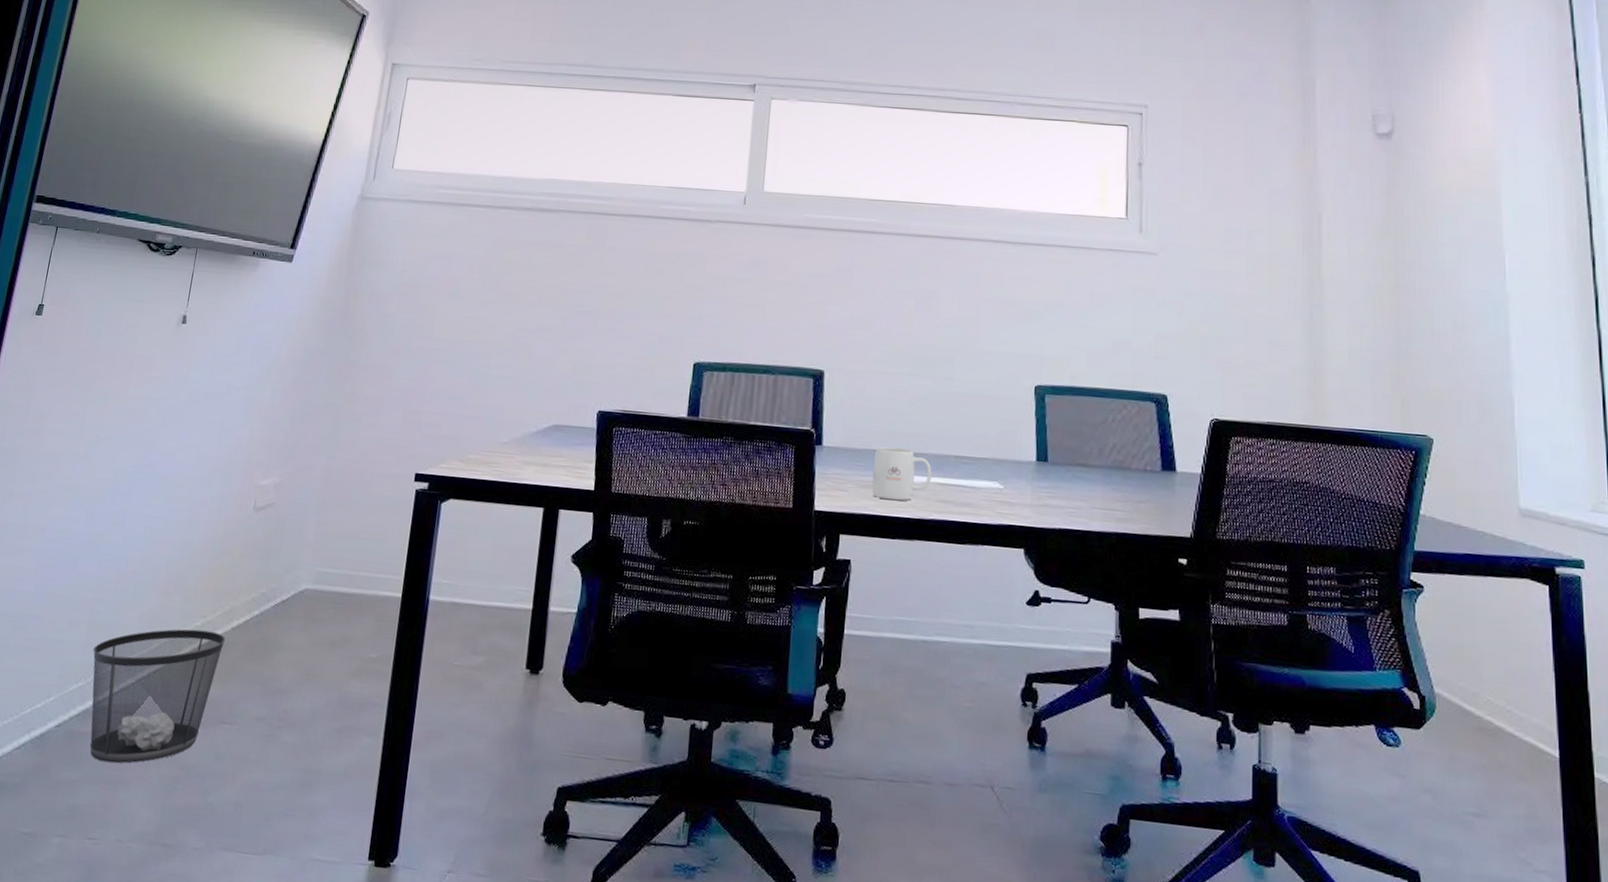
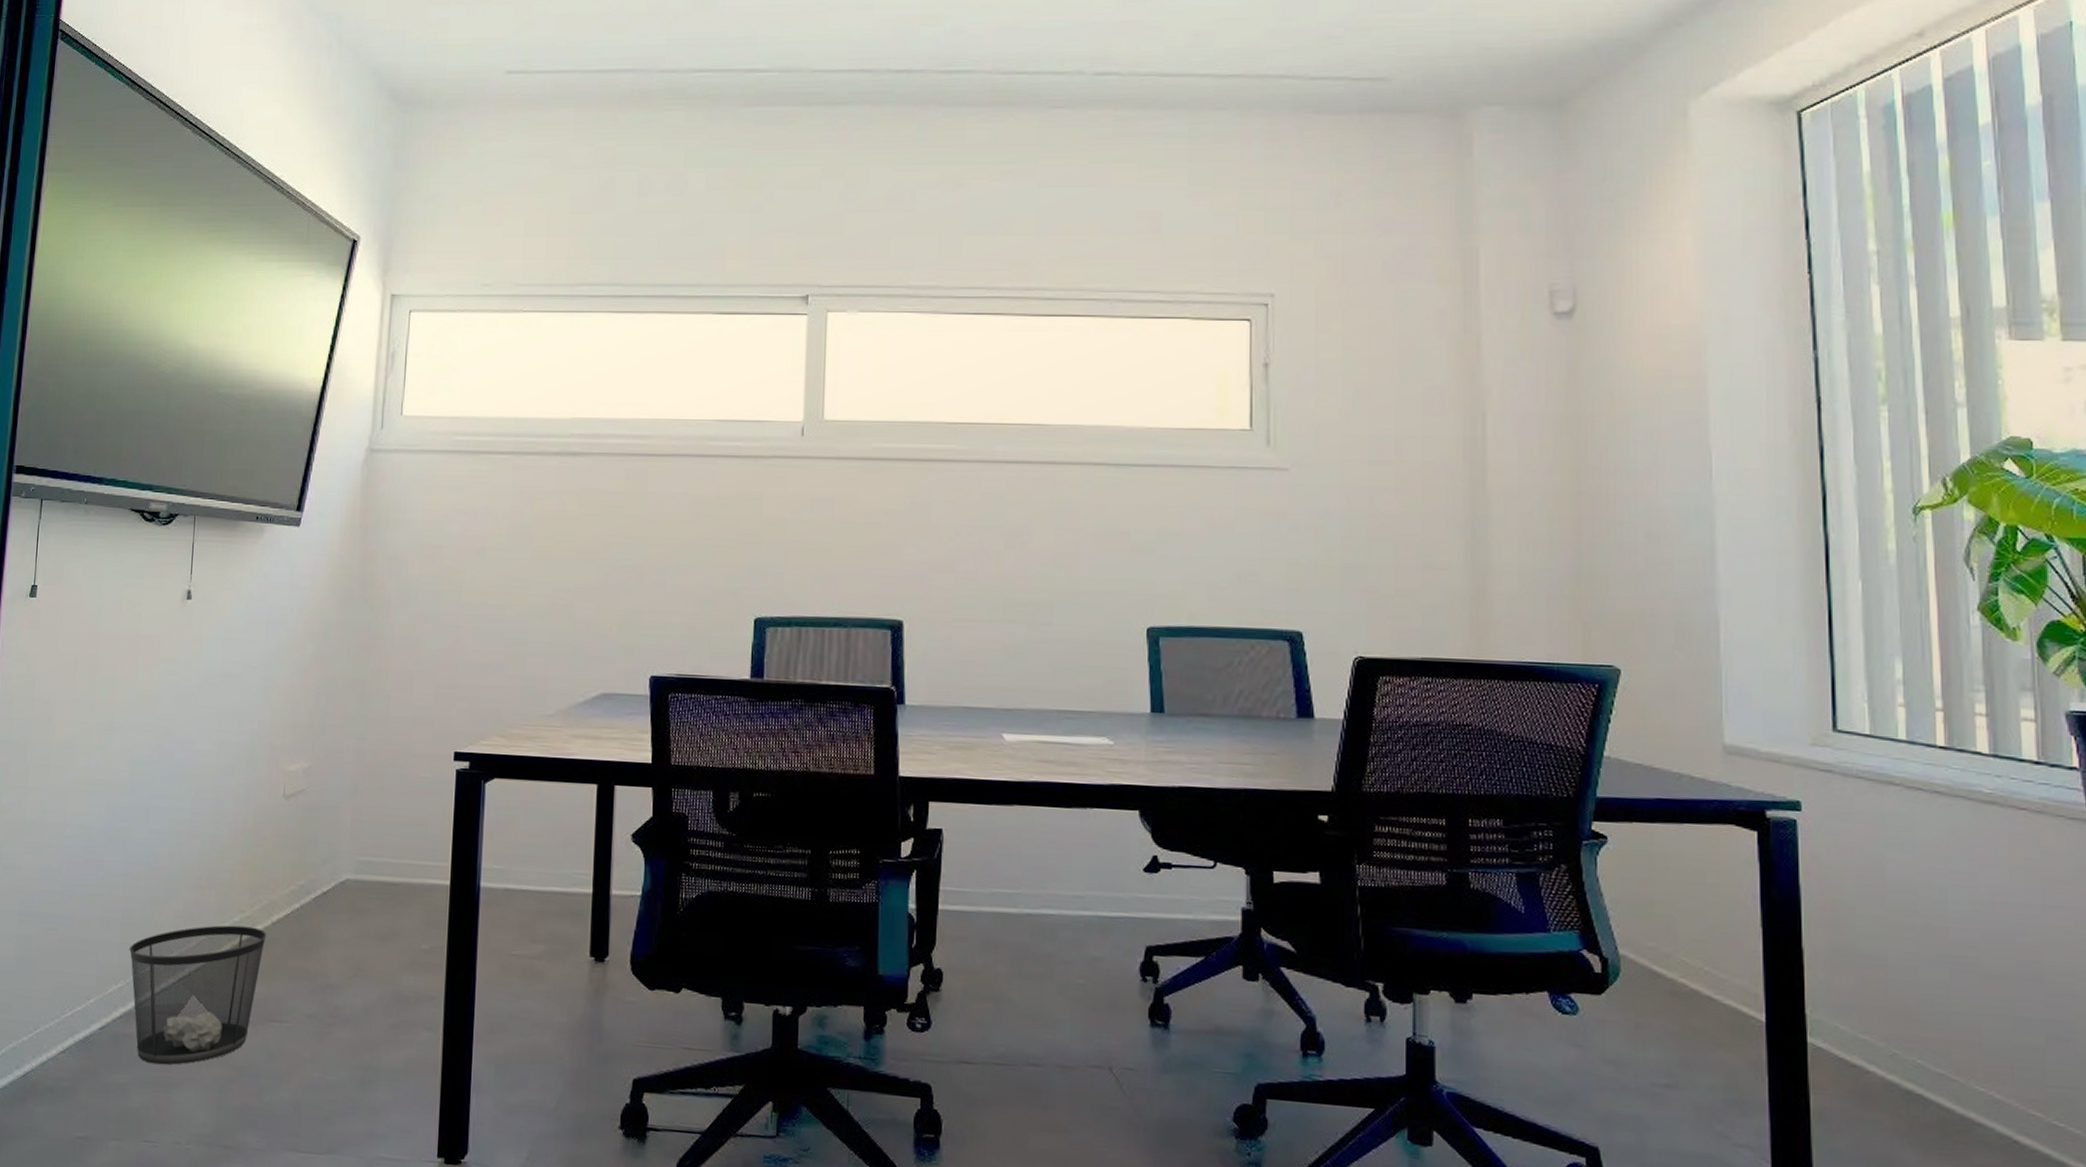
mug: present [872,446,932,501] -> none [963,702,1031,763]

